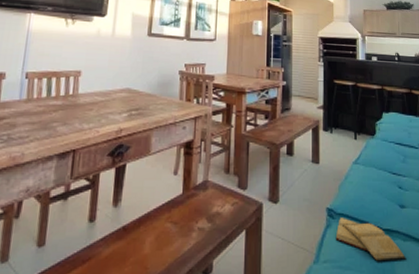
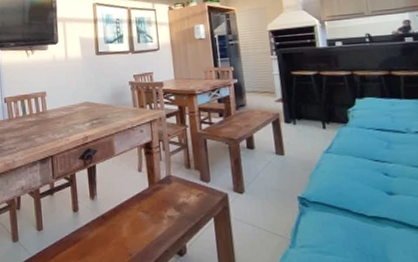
diary: present [335,218,407,262] -> none [311,206,402,248]

